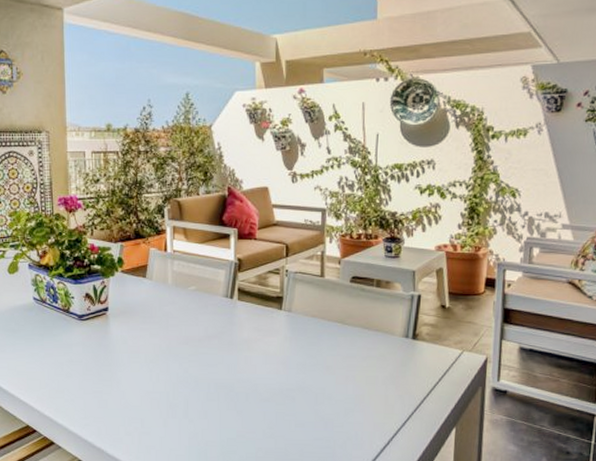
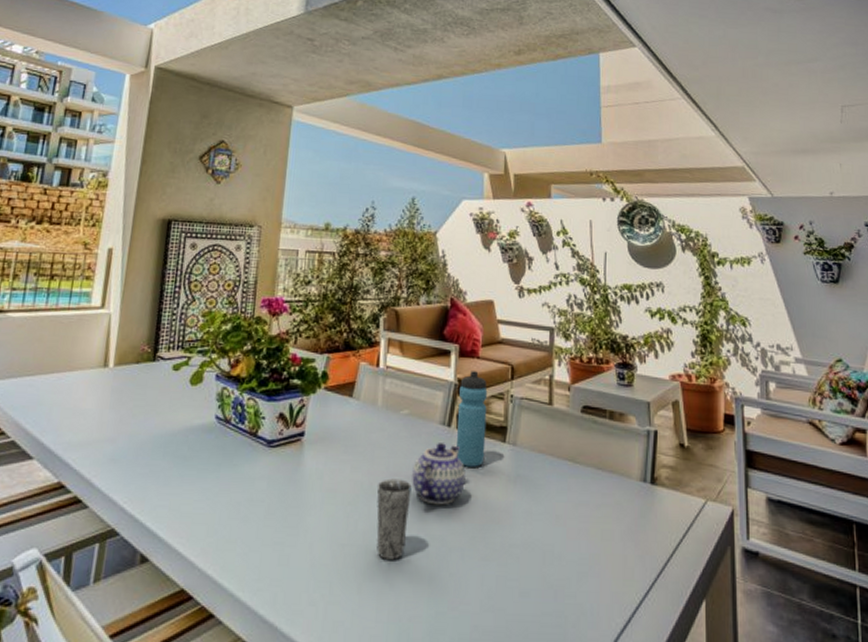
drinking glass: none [174,341,202,402] -> present [376,478,412,560]
teapot: none [202,312,247,361] -> present [412,443,466,505]
water bottle: none [238,251,265,330] -> present [455,371,488,467]

